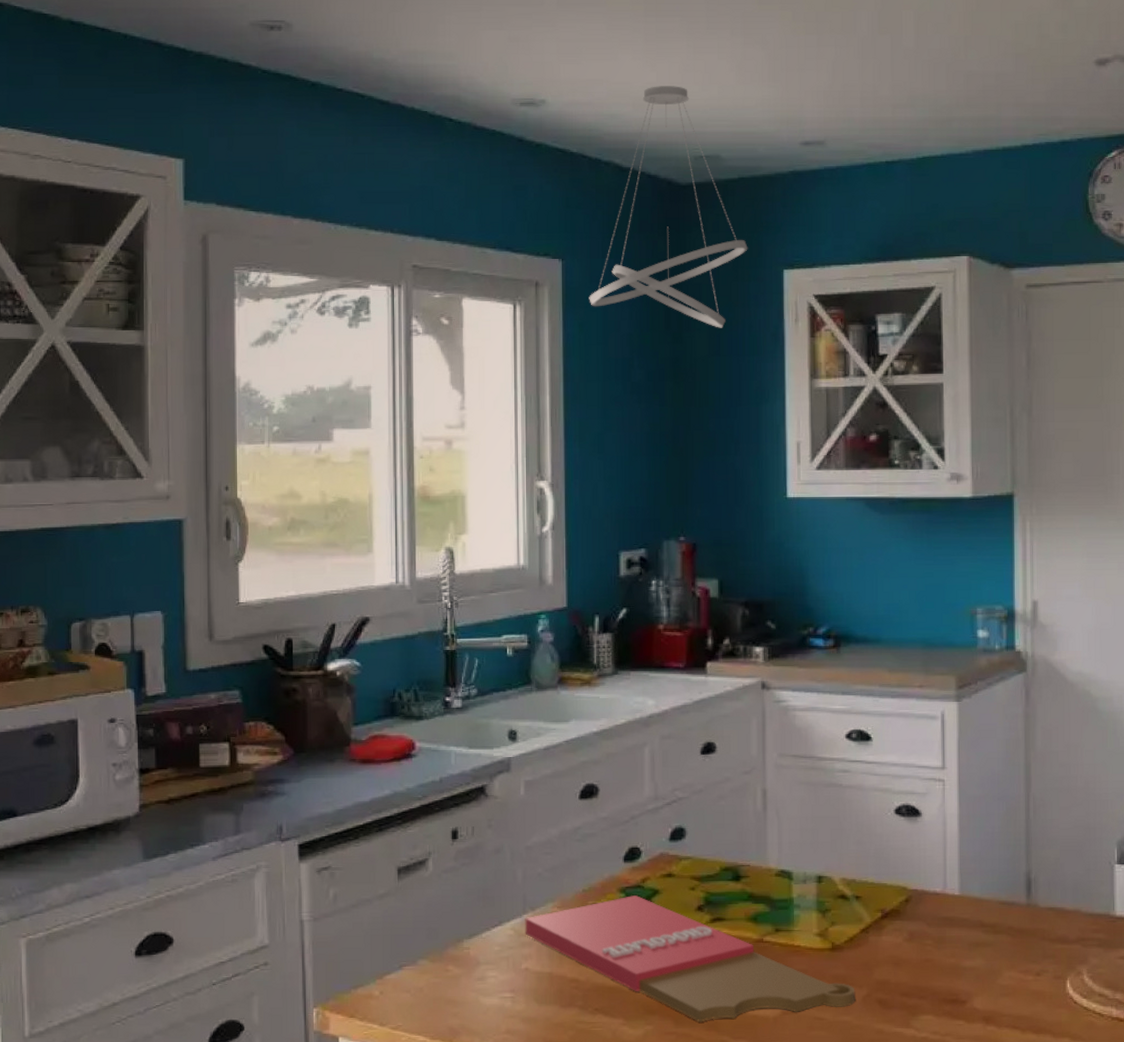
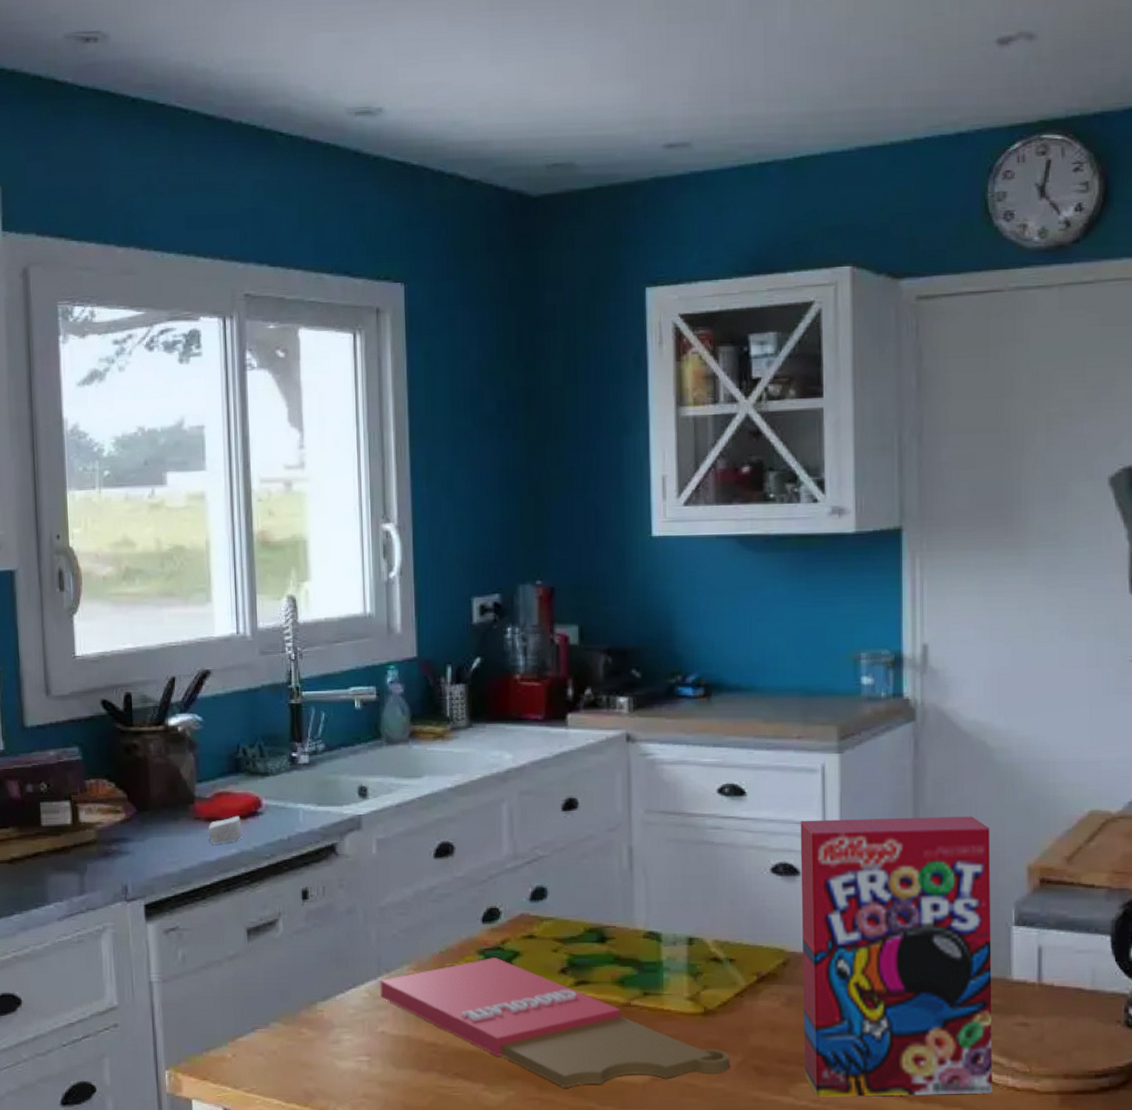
soap bar: none [362,757,396,786] -> present [208,815,242,844]
pendant light: present [589,86,748,328] -> none [434,87,606,354]
cereal box: none [921,761,1098,1029] -> present [800,816,992,1097]

